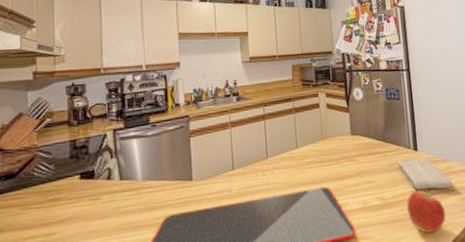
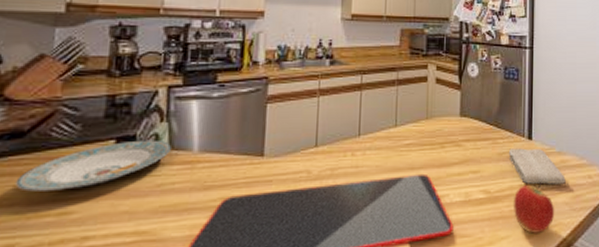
plate: none [13,173,121,219] -> present [15,139,171,192]

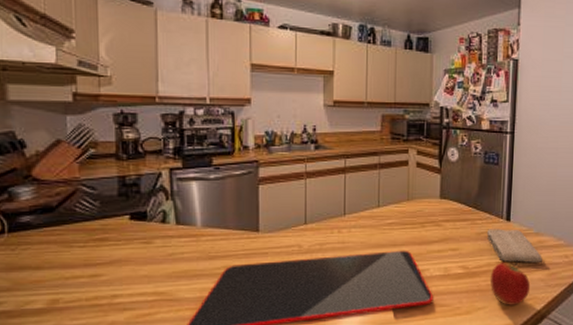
plate: present [15,139,171,192] -> none [52,215,177,257]

